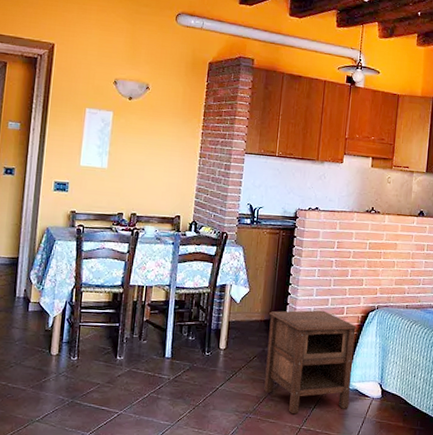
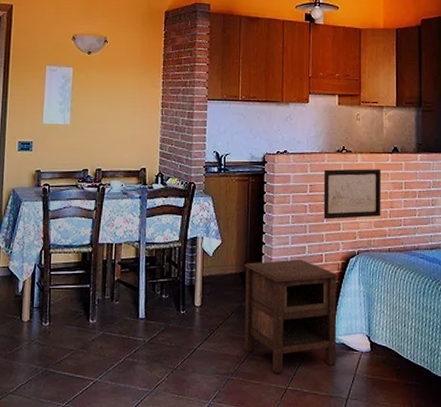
wall art: none [348,228,406,276] -> present [323,169,381,220]

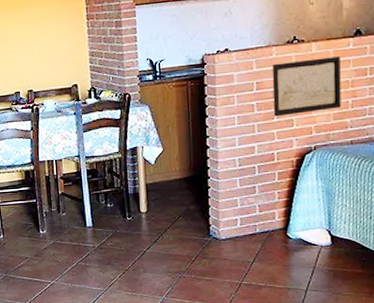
nightstand: present [244,259,339,374] -> none [189,159,294,270]

